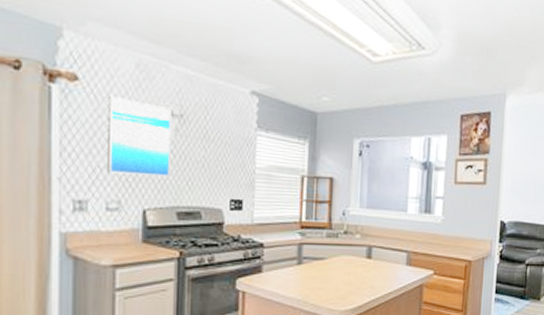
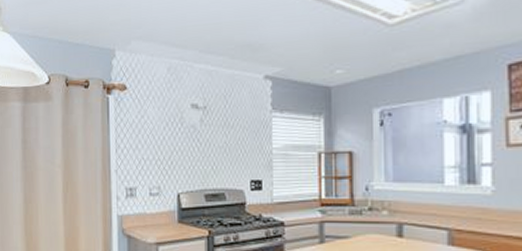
wall art: present [107,96,172,178] -> none [147,98,198,164]

